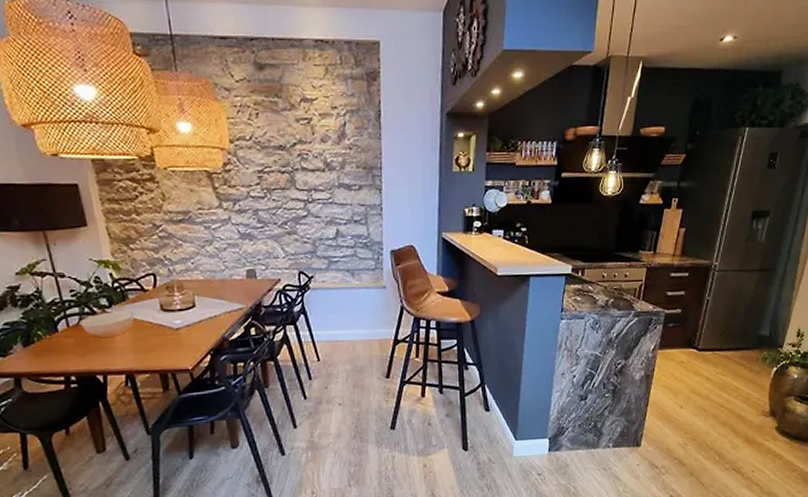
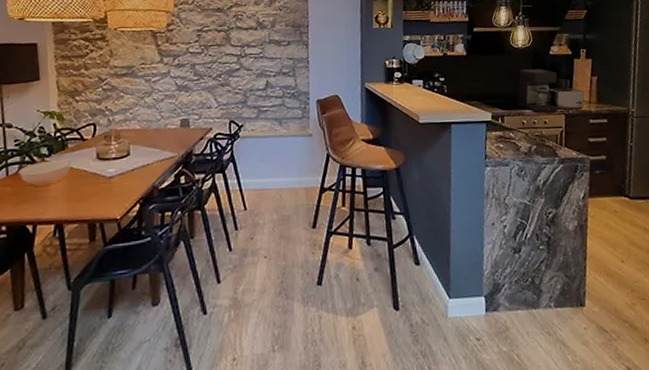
coffee maker: none [600,219,644,266] -> present [517,69,558,113]
toaster: none [632,239,669,264] -> present [548,87,585,111]

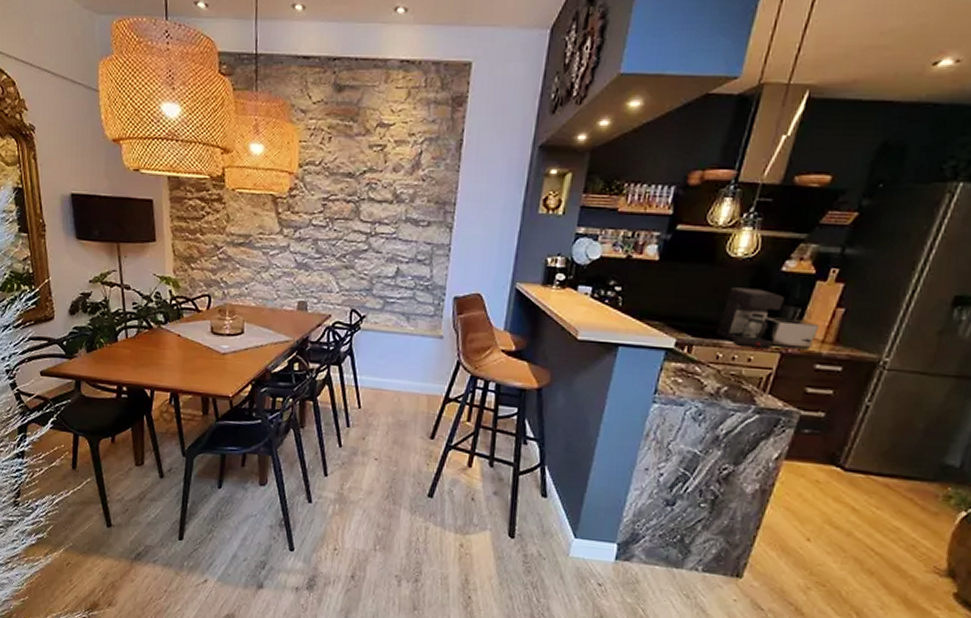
bowl: present [19,159,71,187] -> none [137,328,186,354]

